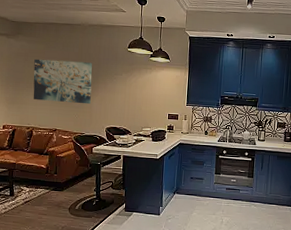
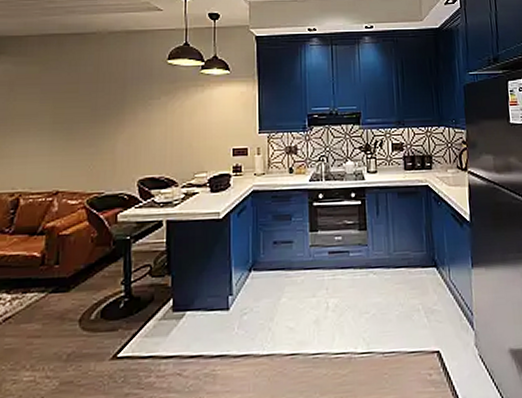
wall art: present [33,59,92,105] -> none [21,85,115,149]

